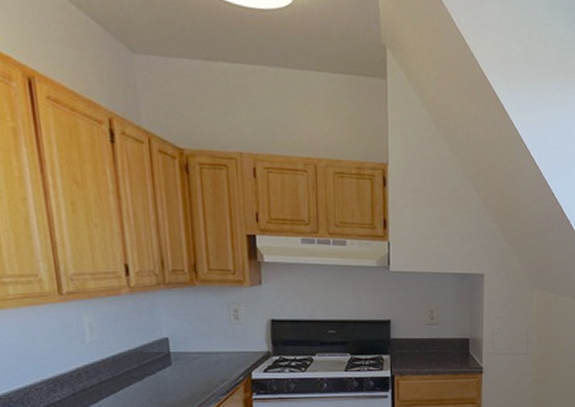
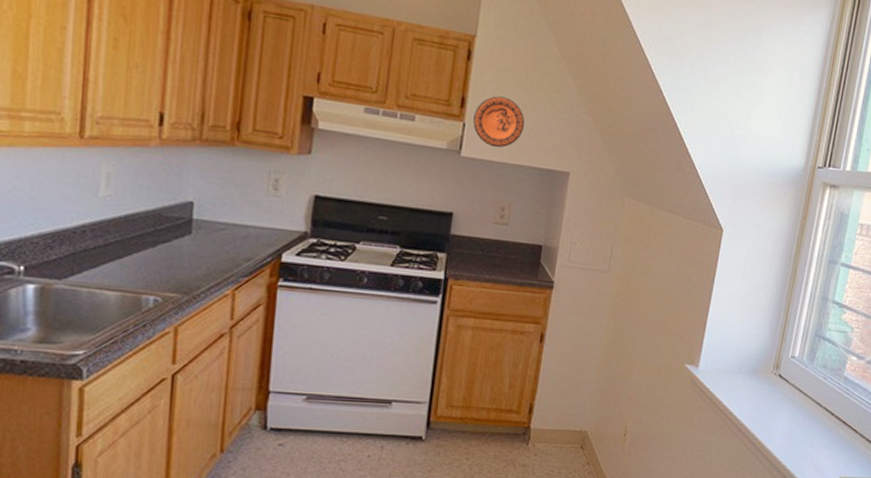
decorative plate: none [396,215,441,260] -> present [473,96,525,148]

